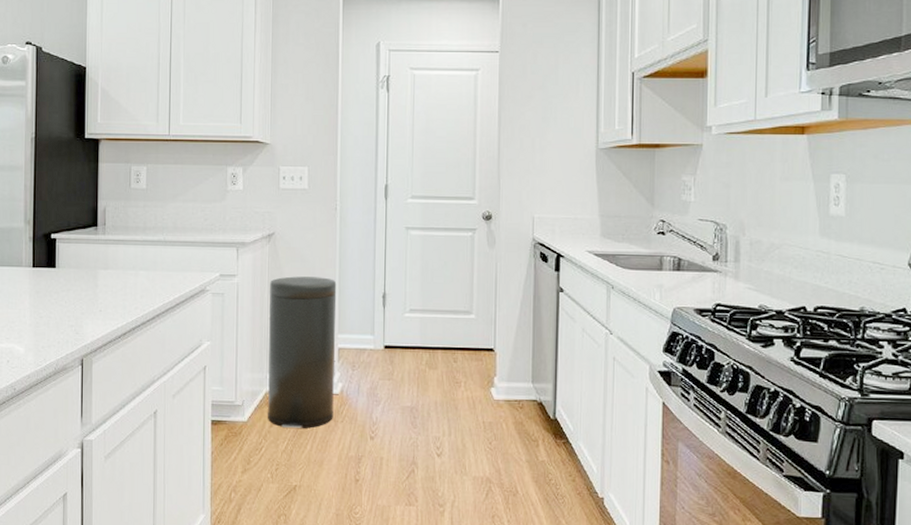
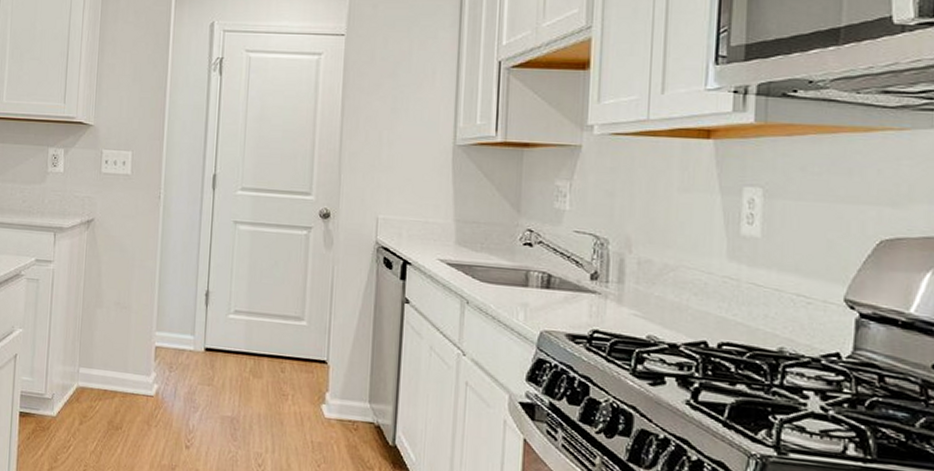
pedal bin: present [268,276,337,429] -> none [78,266,157,430]

